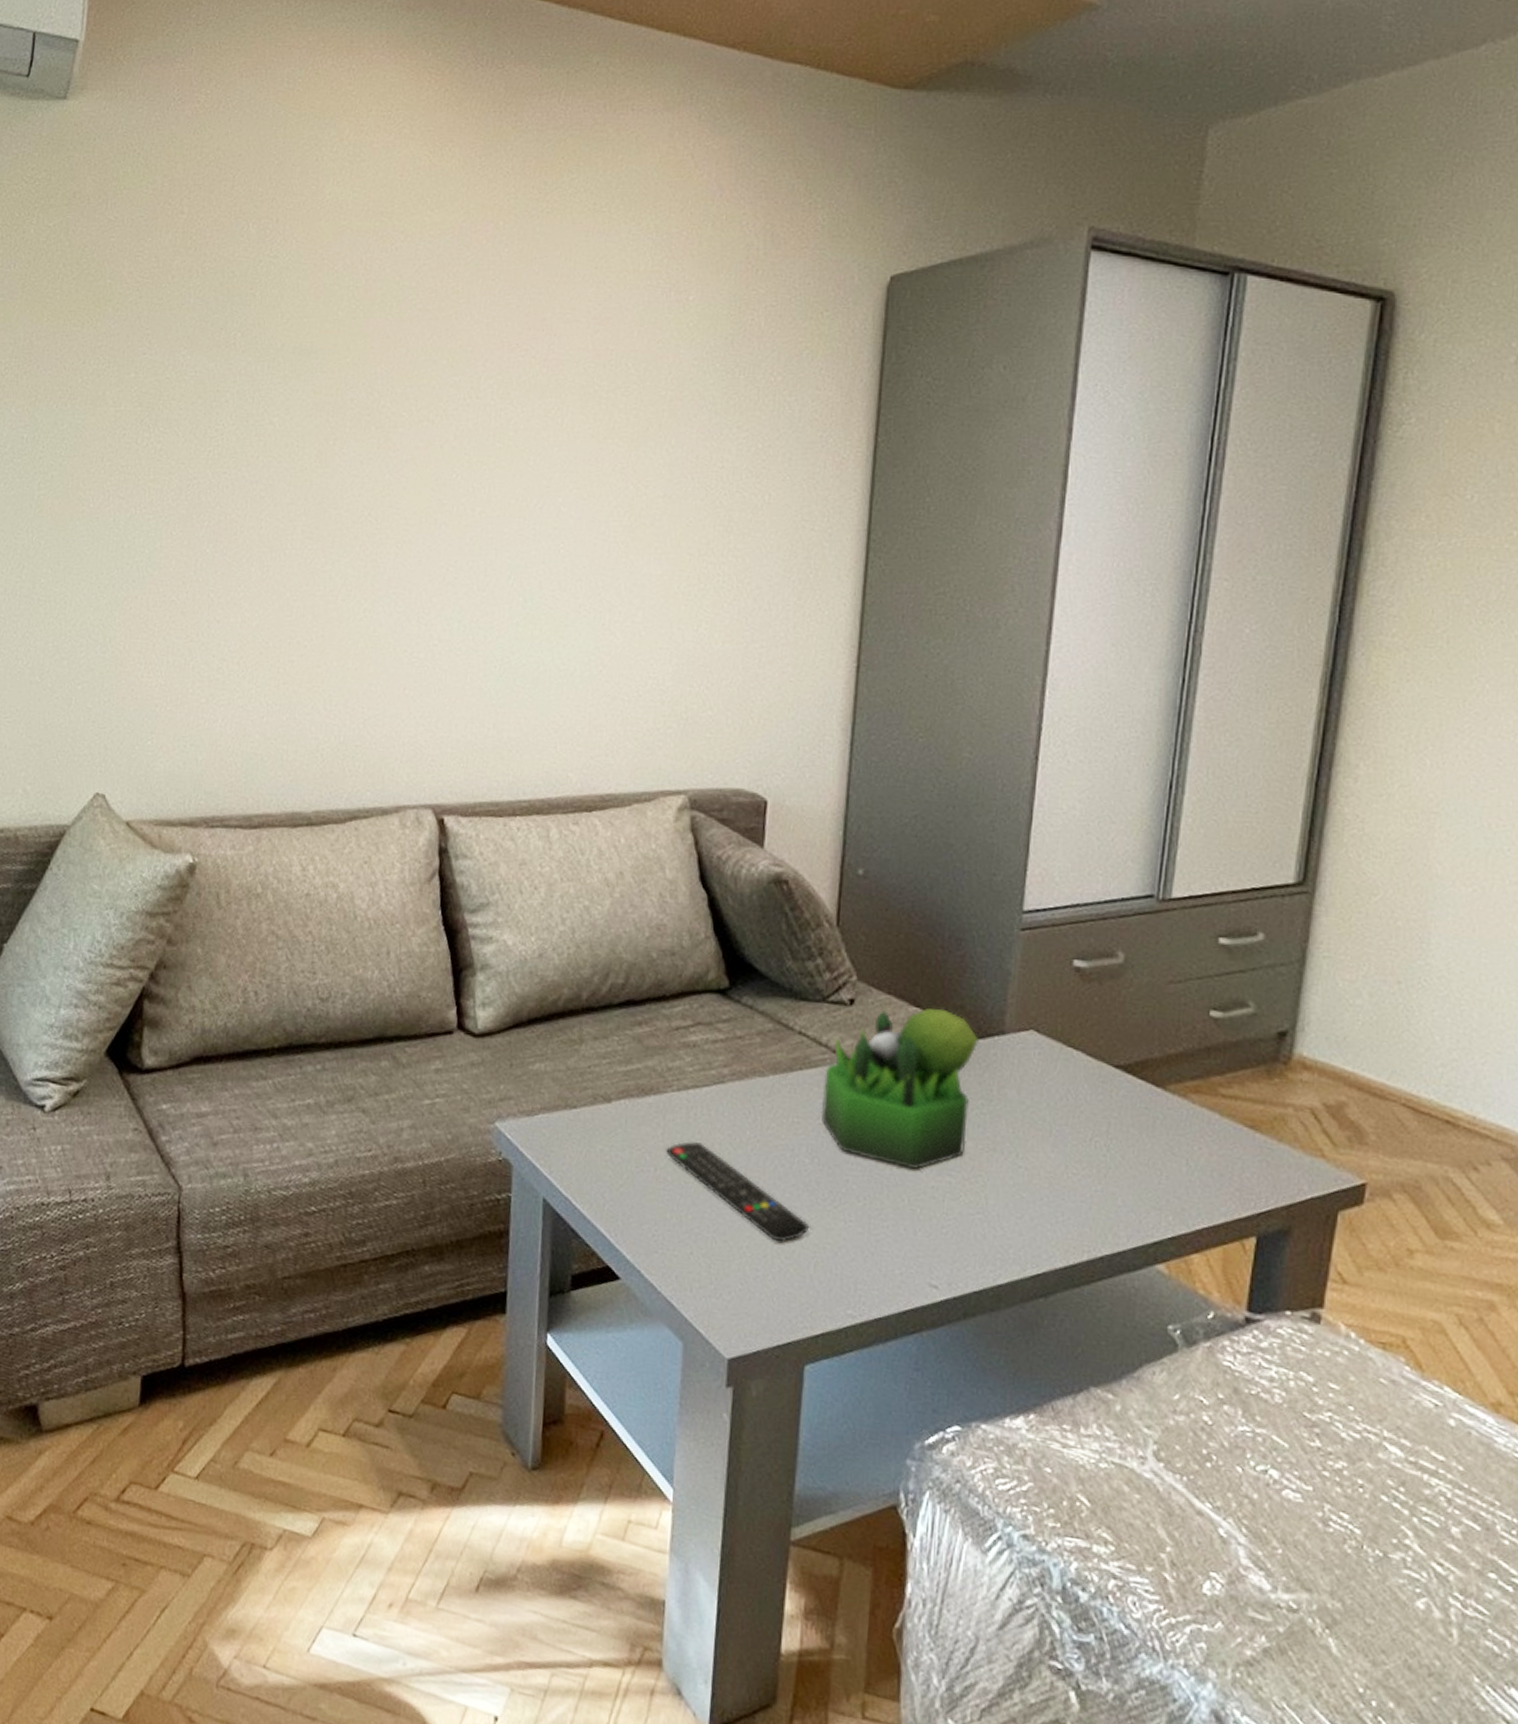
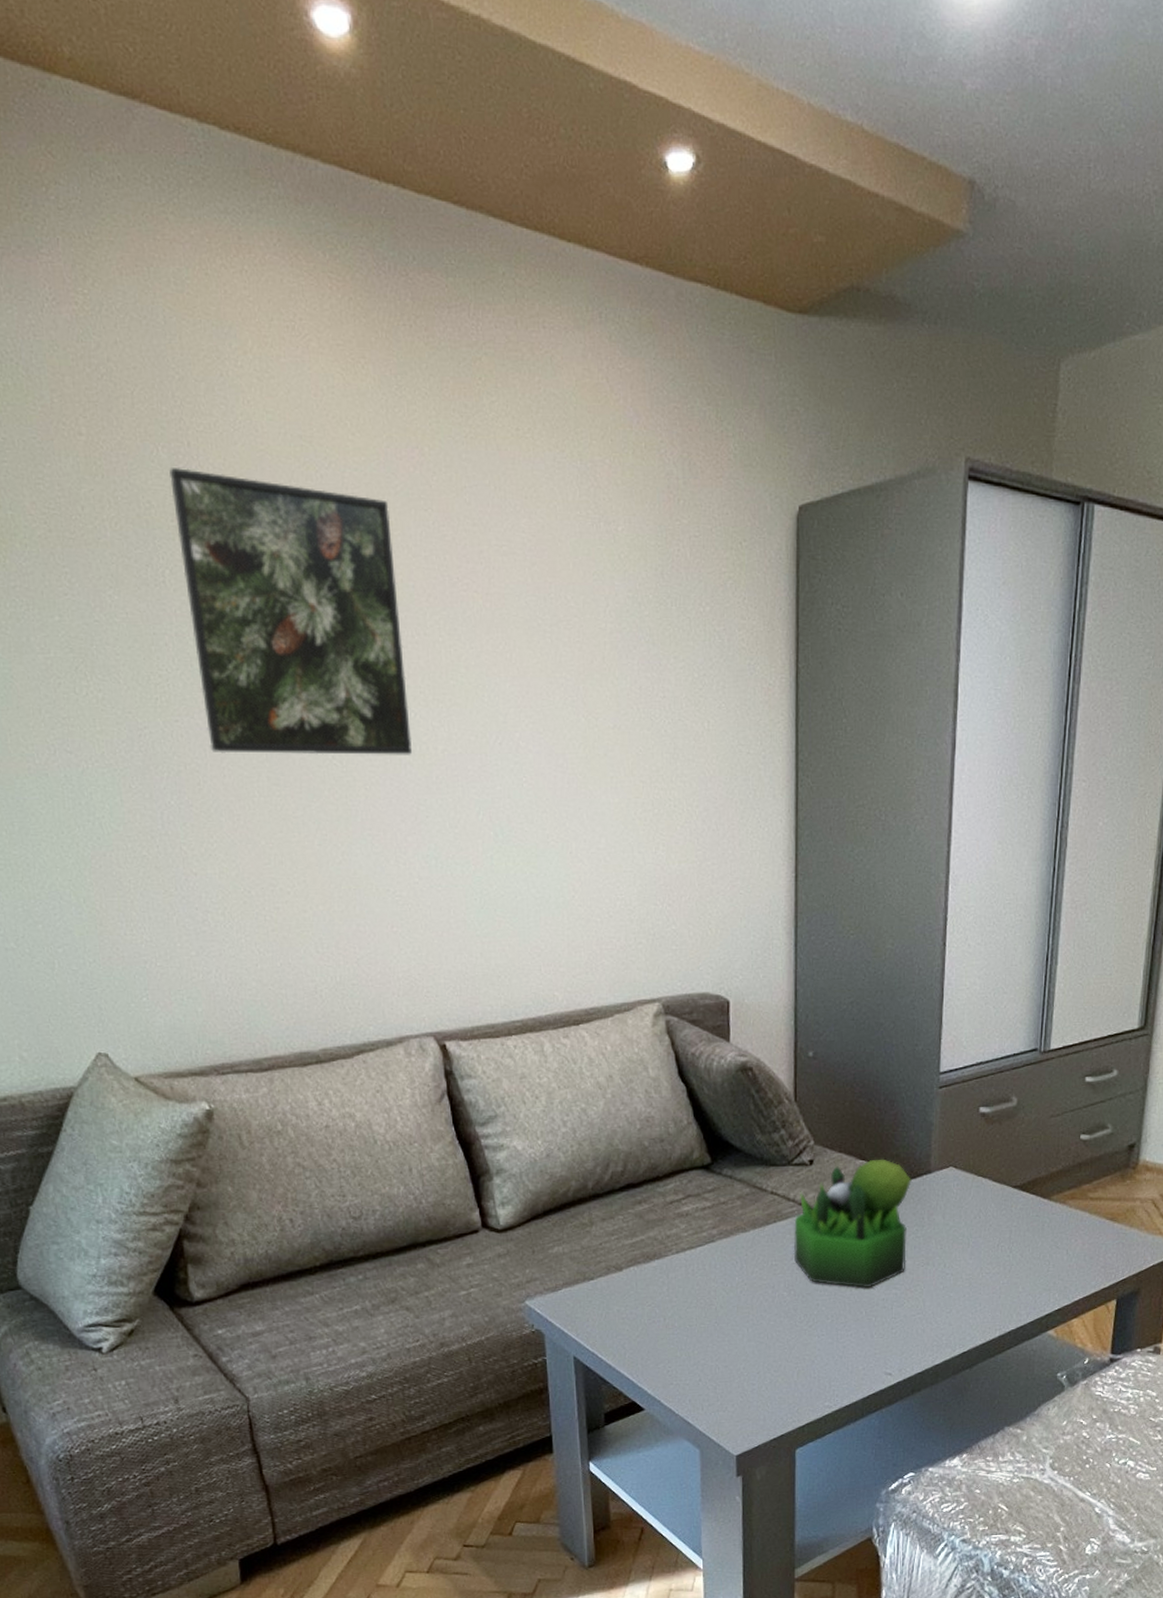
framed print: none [251,242,457,515] -> present [169,468,412,755]
remote control: present [665,1142,809,1242] -> none [671,1292,790,1360]

